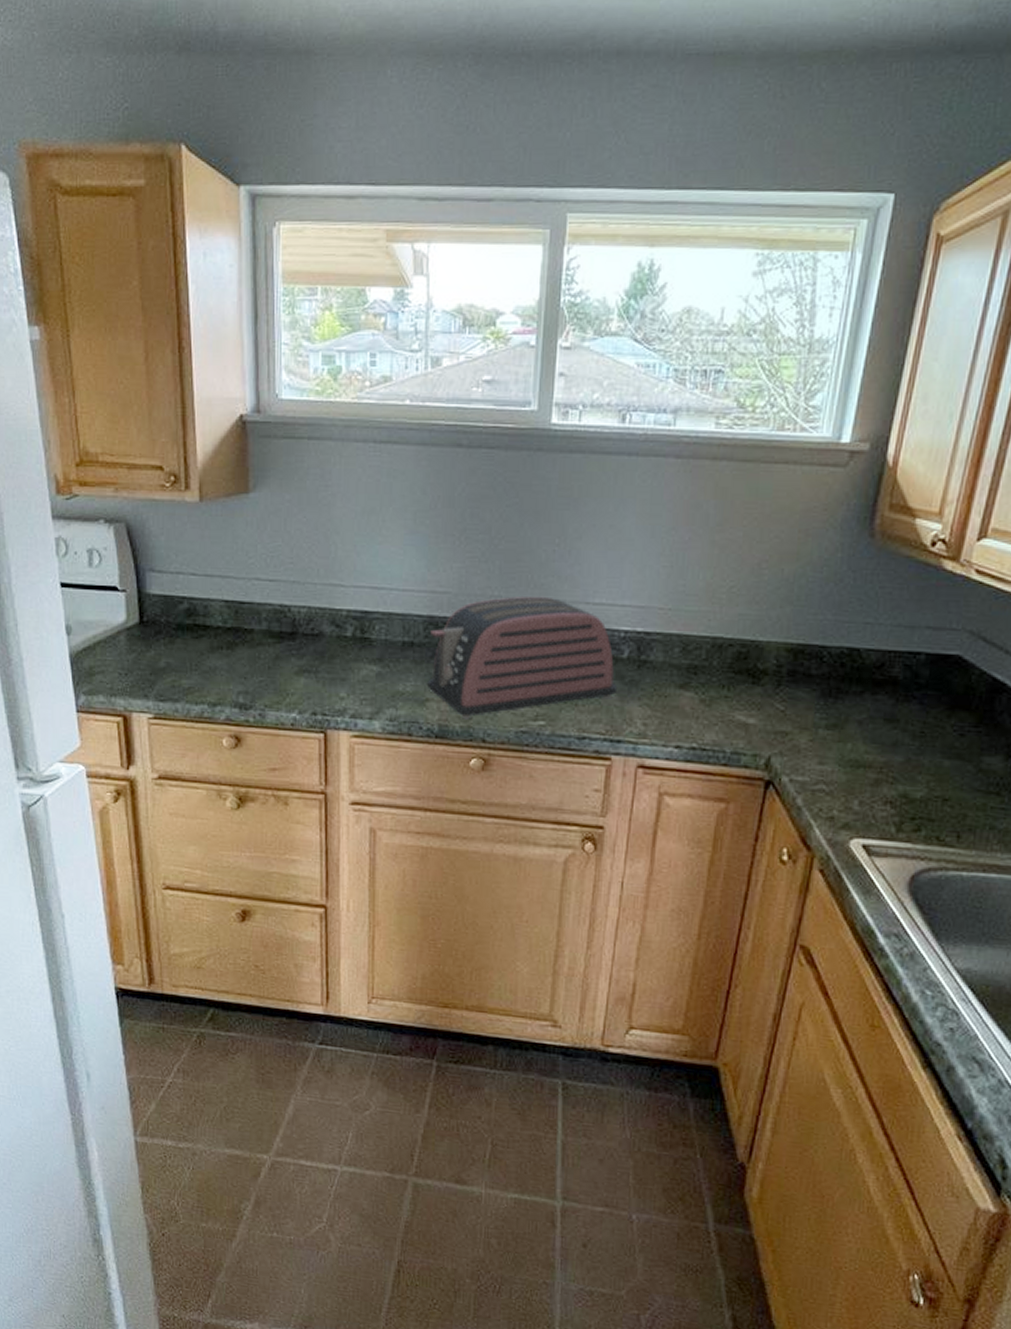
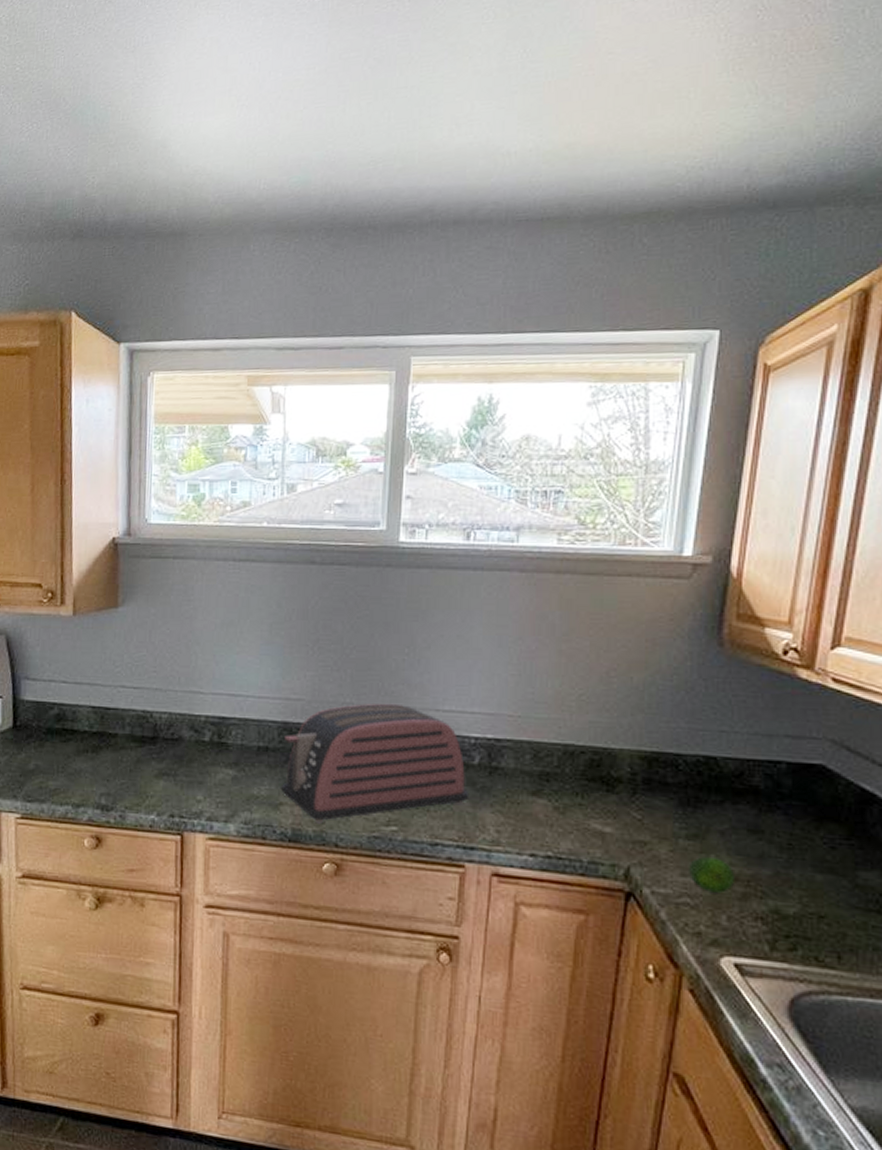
fruit: none [826,746,870,780] -> present [689,857,736,893]

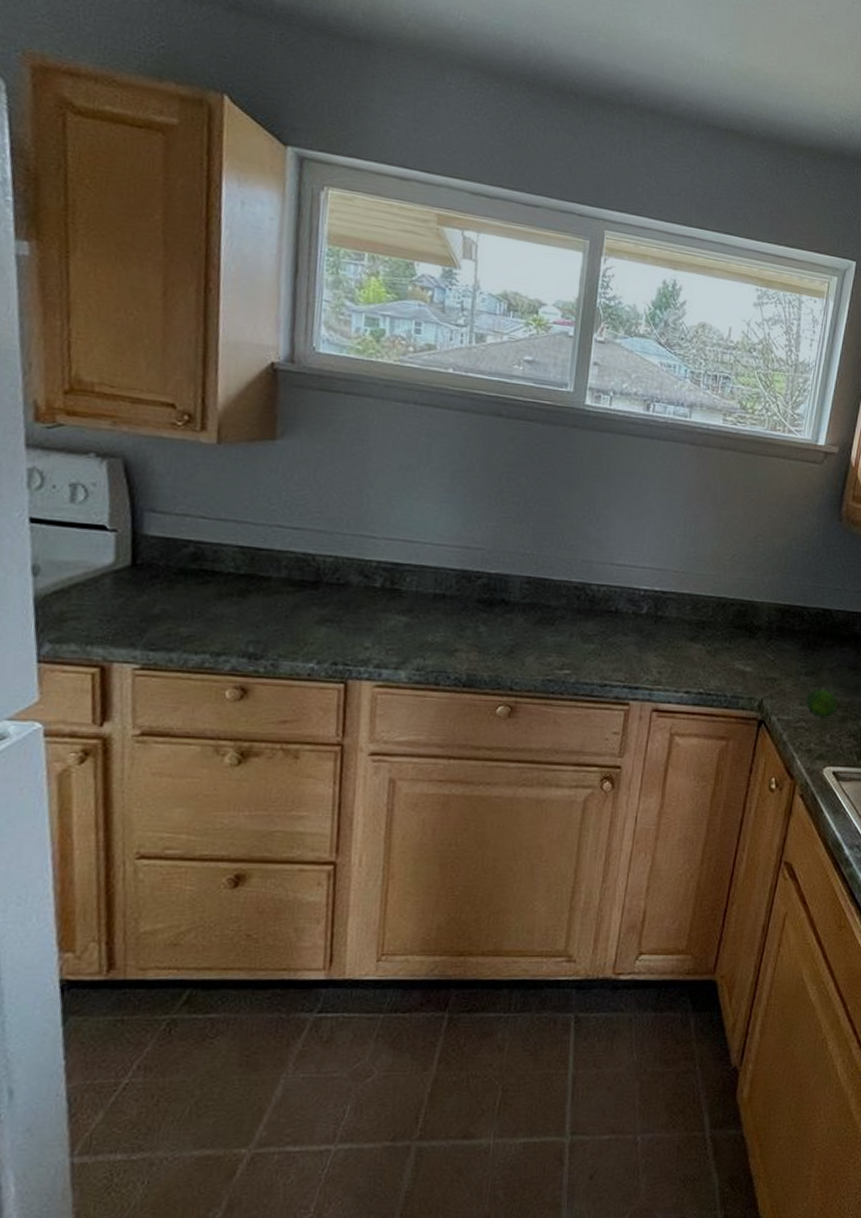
toaster: present [281,703,470,824] -> none [457,555,637,669]

